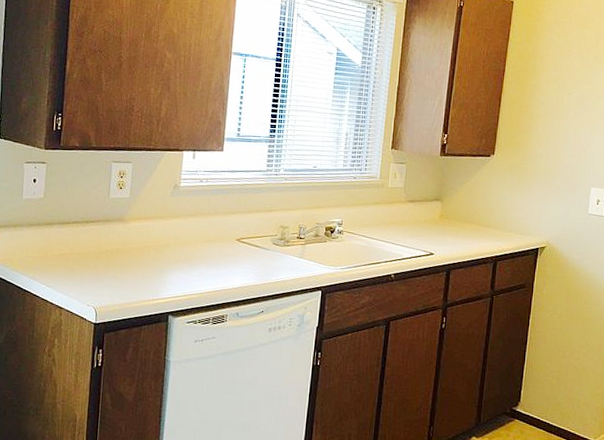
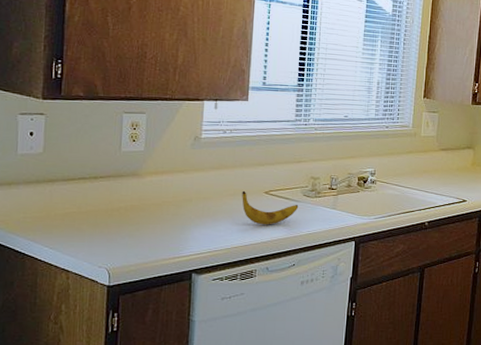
banana: none [215,237,268,272] -> present [242,190,299,225]

